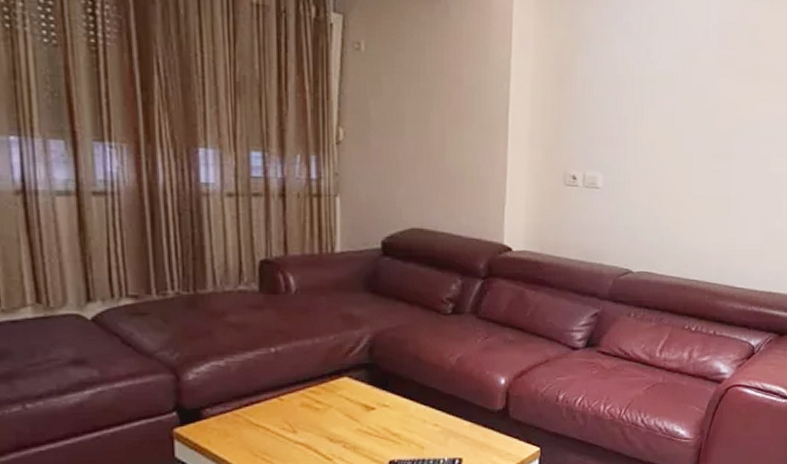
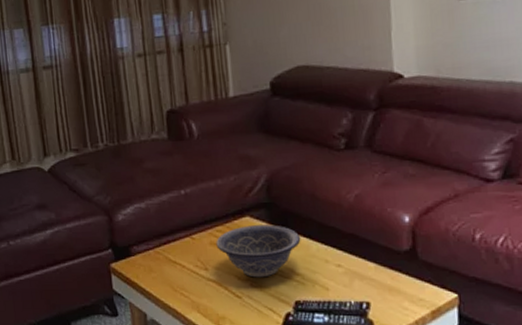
decorative bowl: none [308,385,401,439] -> present [216,224,301,278]

